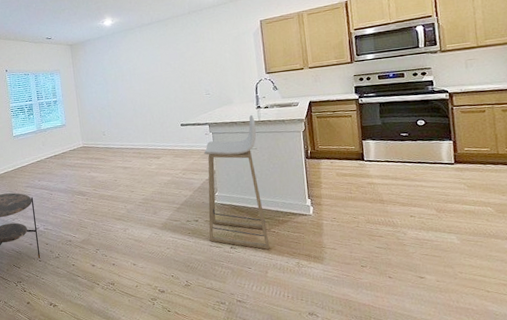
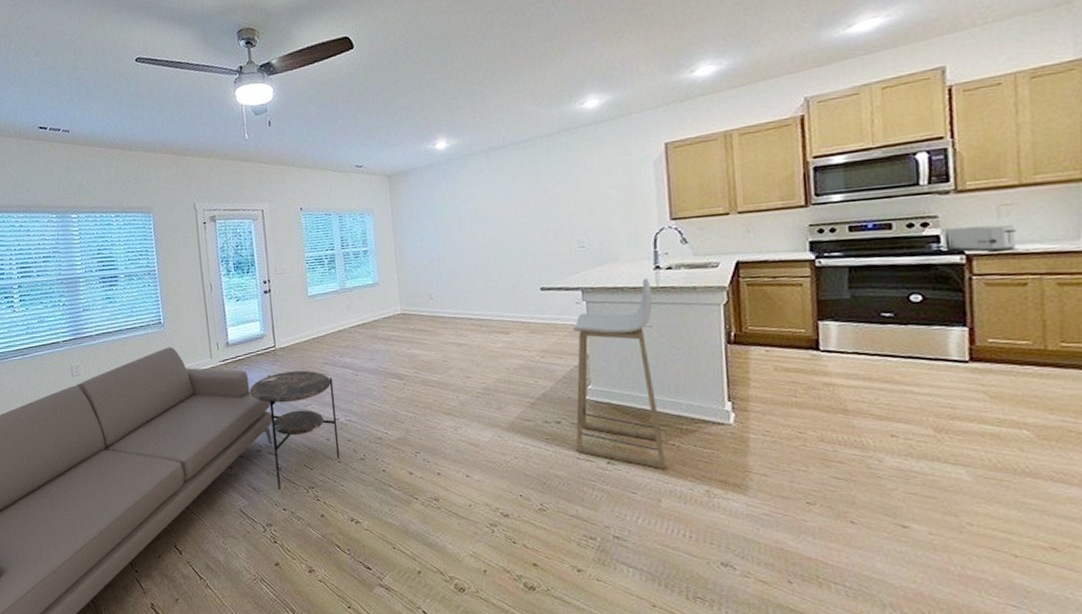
toaster: none [435,72,478,92] -> present [944,224,1017,253]

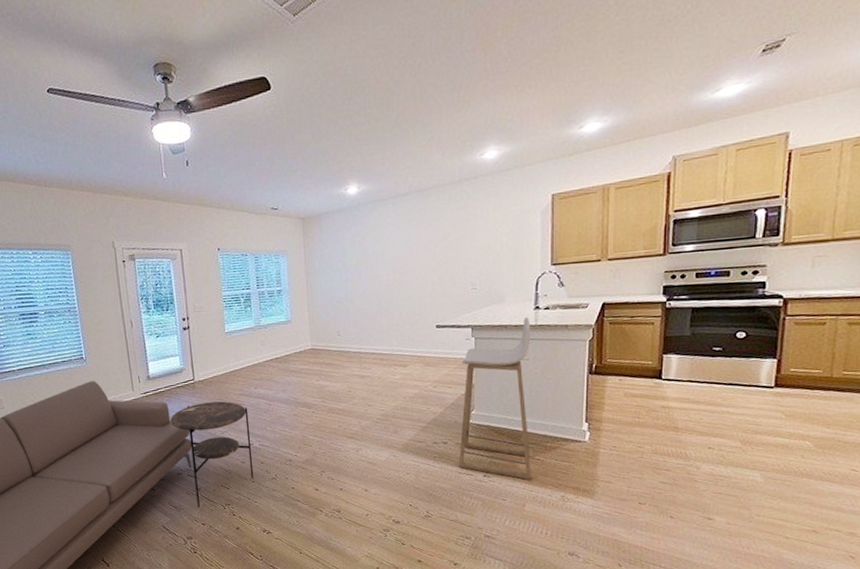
toaster: present [944,224,1017,253] -> none [768,273,824,297]

